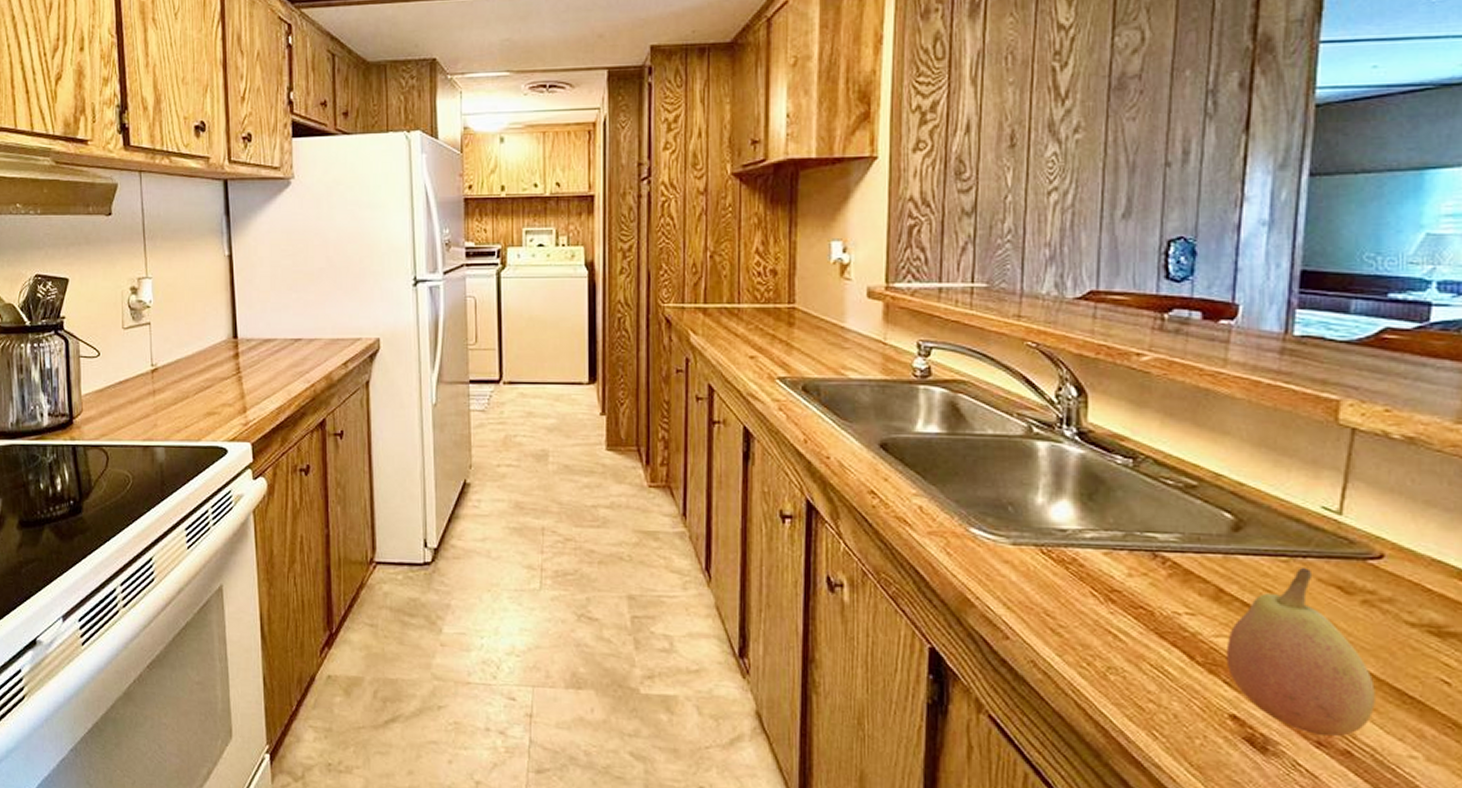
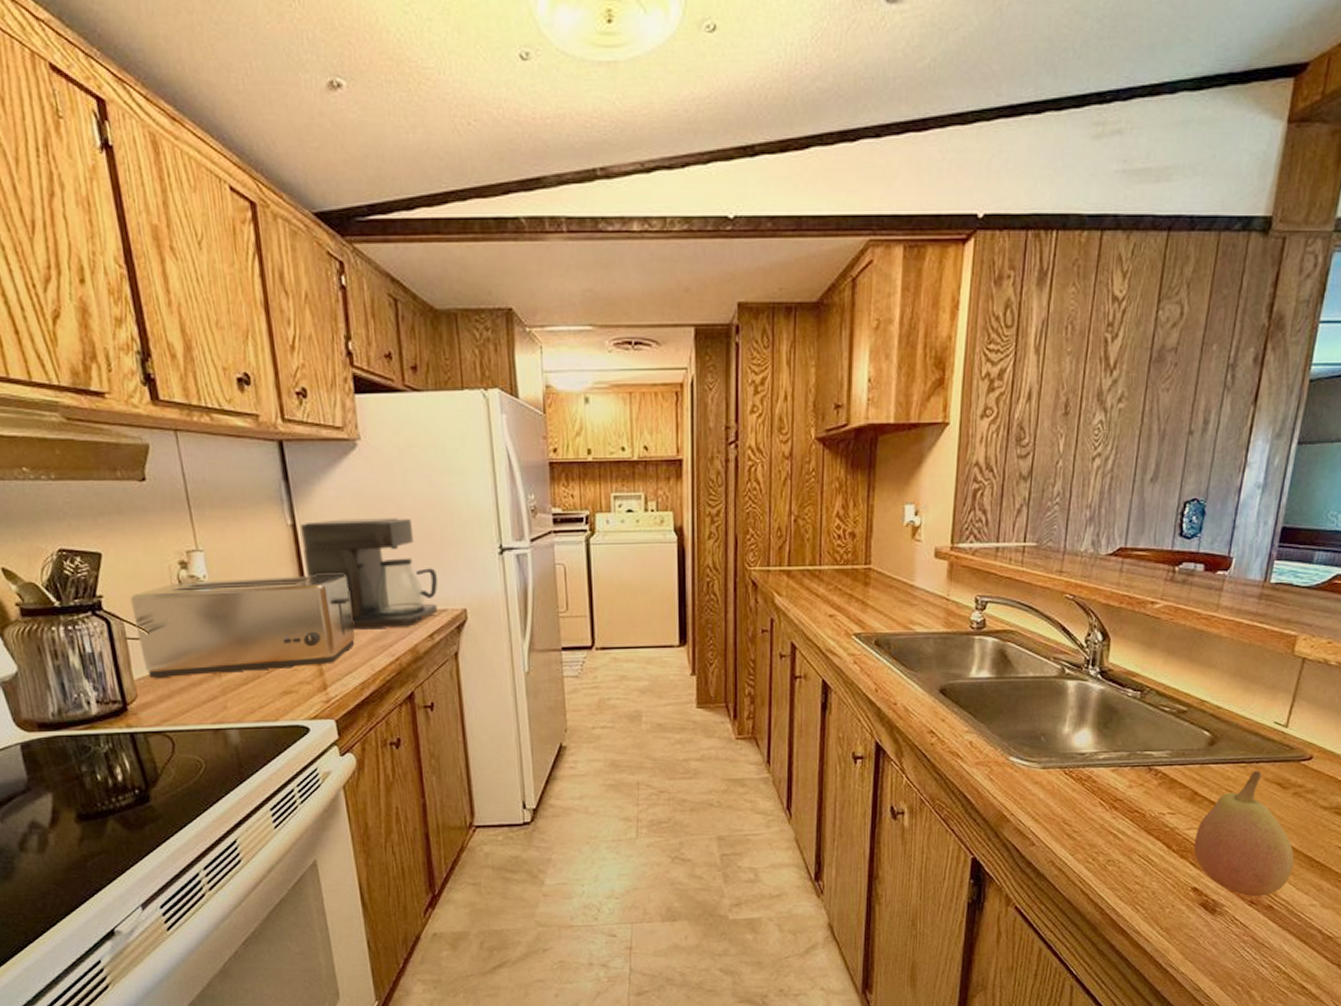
toaster: none [87,302,275,395] -> present [130,574,355,679]
coffee maker: none [236,250,354,356] -> present [300,518,438,630]

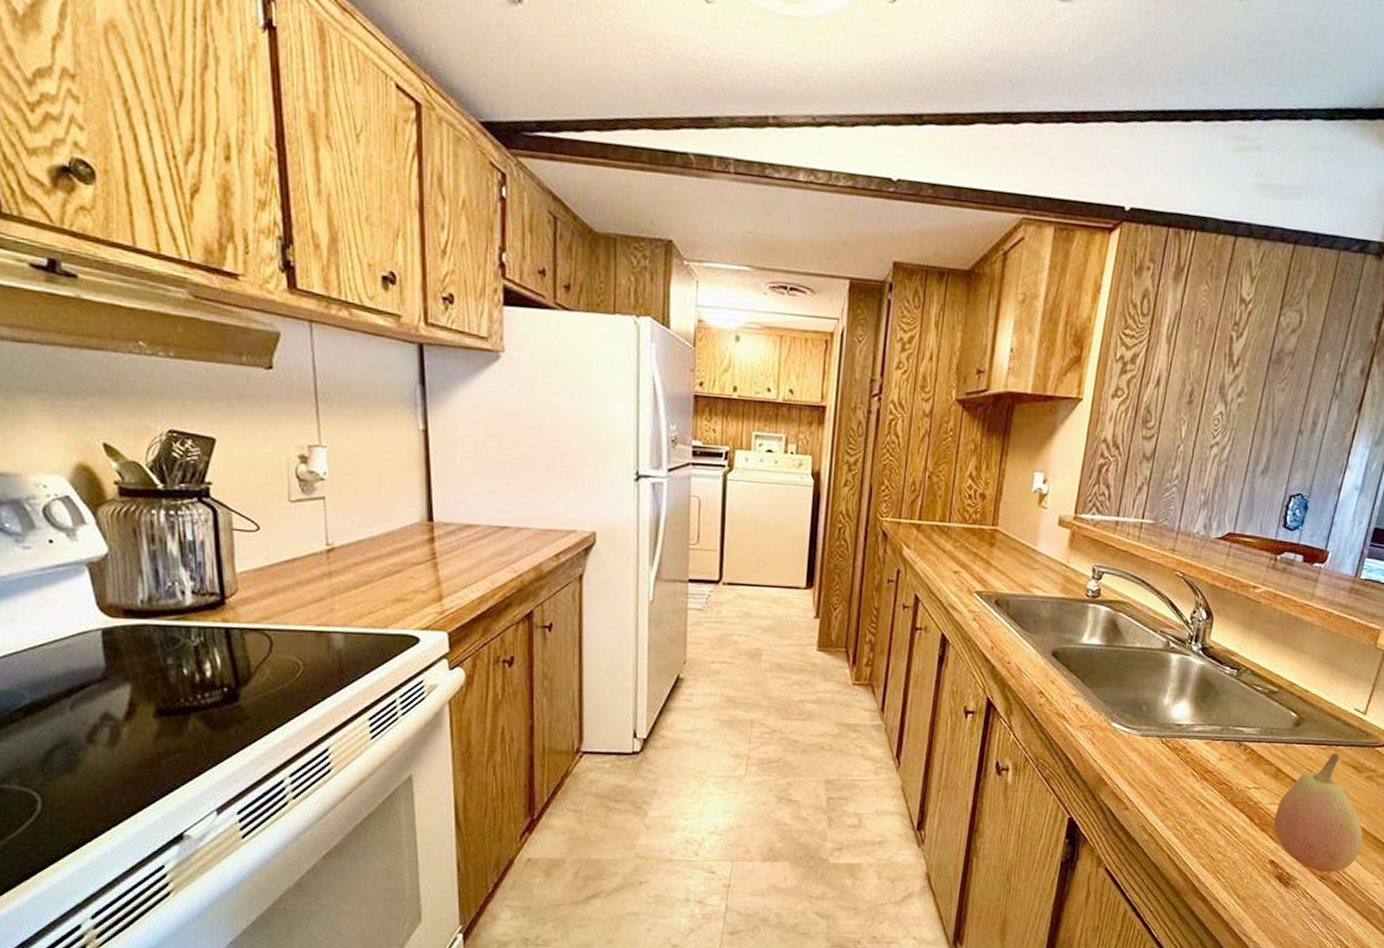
toaster: present [130,574,355,679] -> none [242,476,477,575]
coffee maker: present [300,518,438,630] -> none [432,428,569,545]

